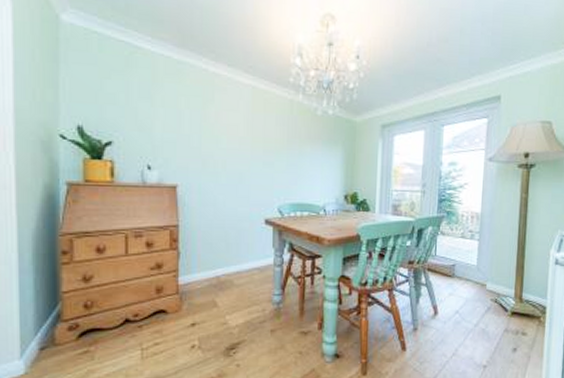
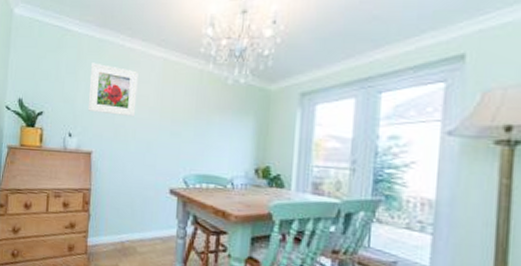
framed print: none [168,87,226,148] -> present [87,62,139,117]

